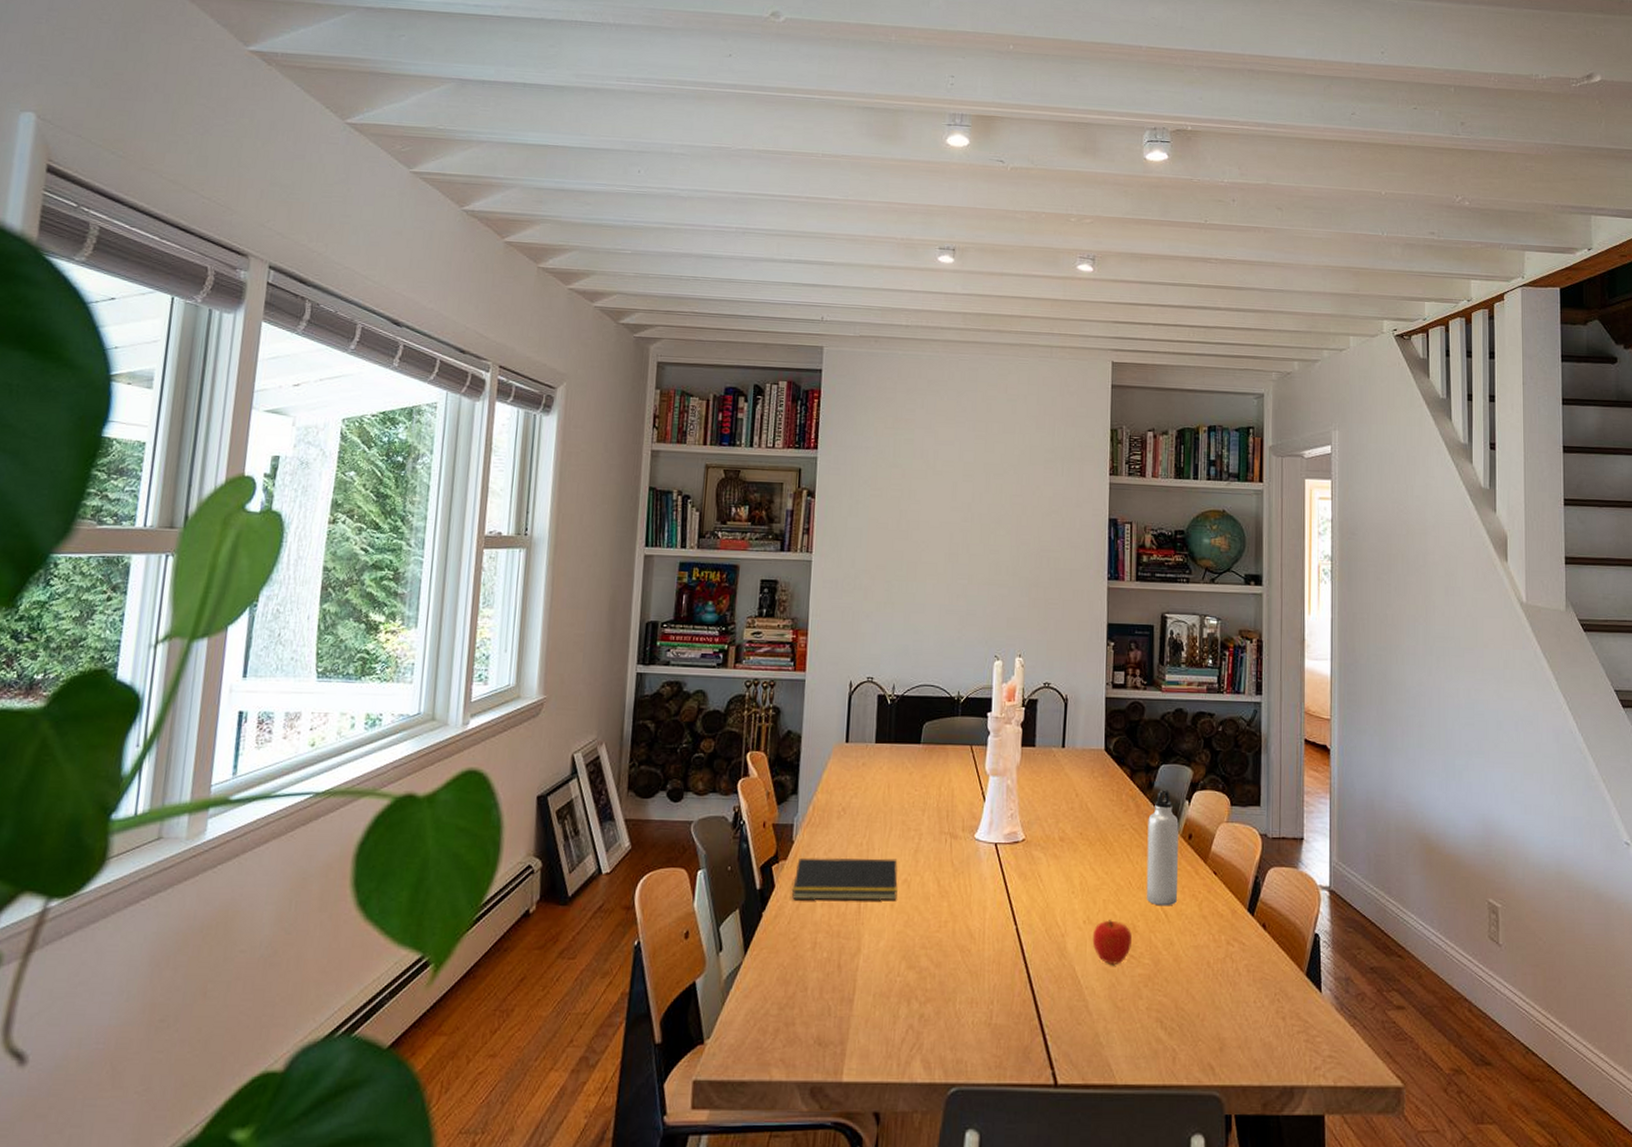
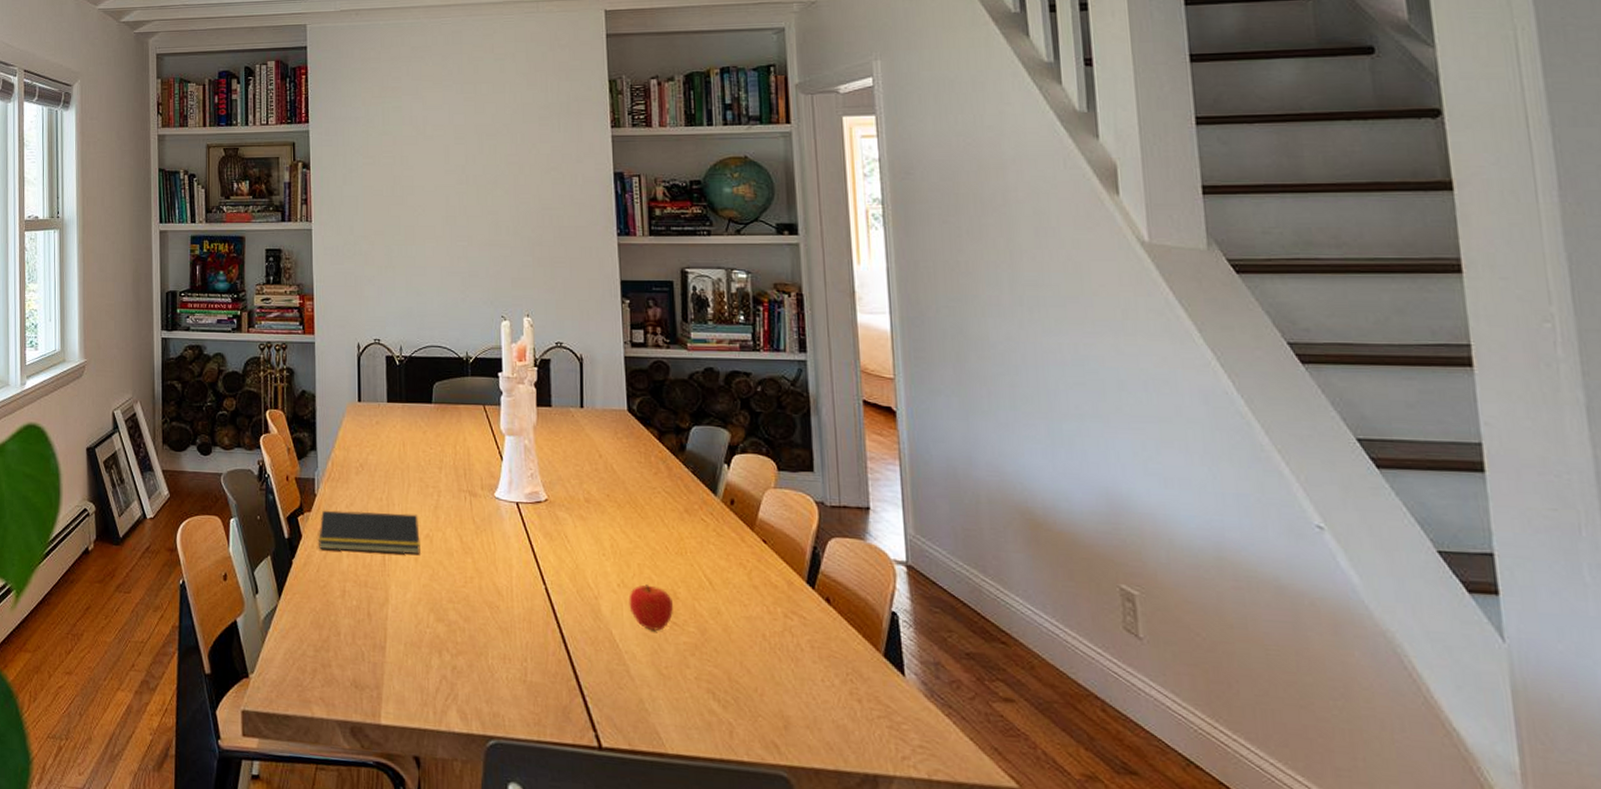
water bottle: present [1146,788,1179,906] -> none [682,451,723,574]

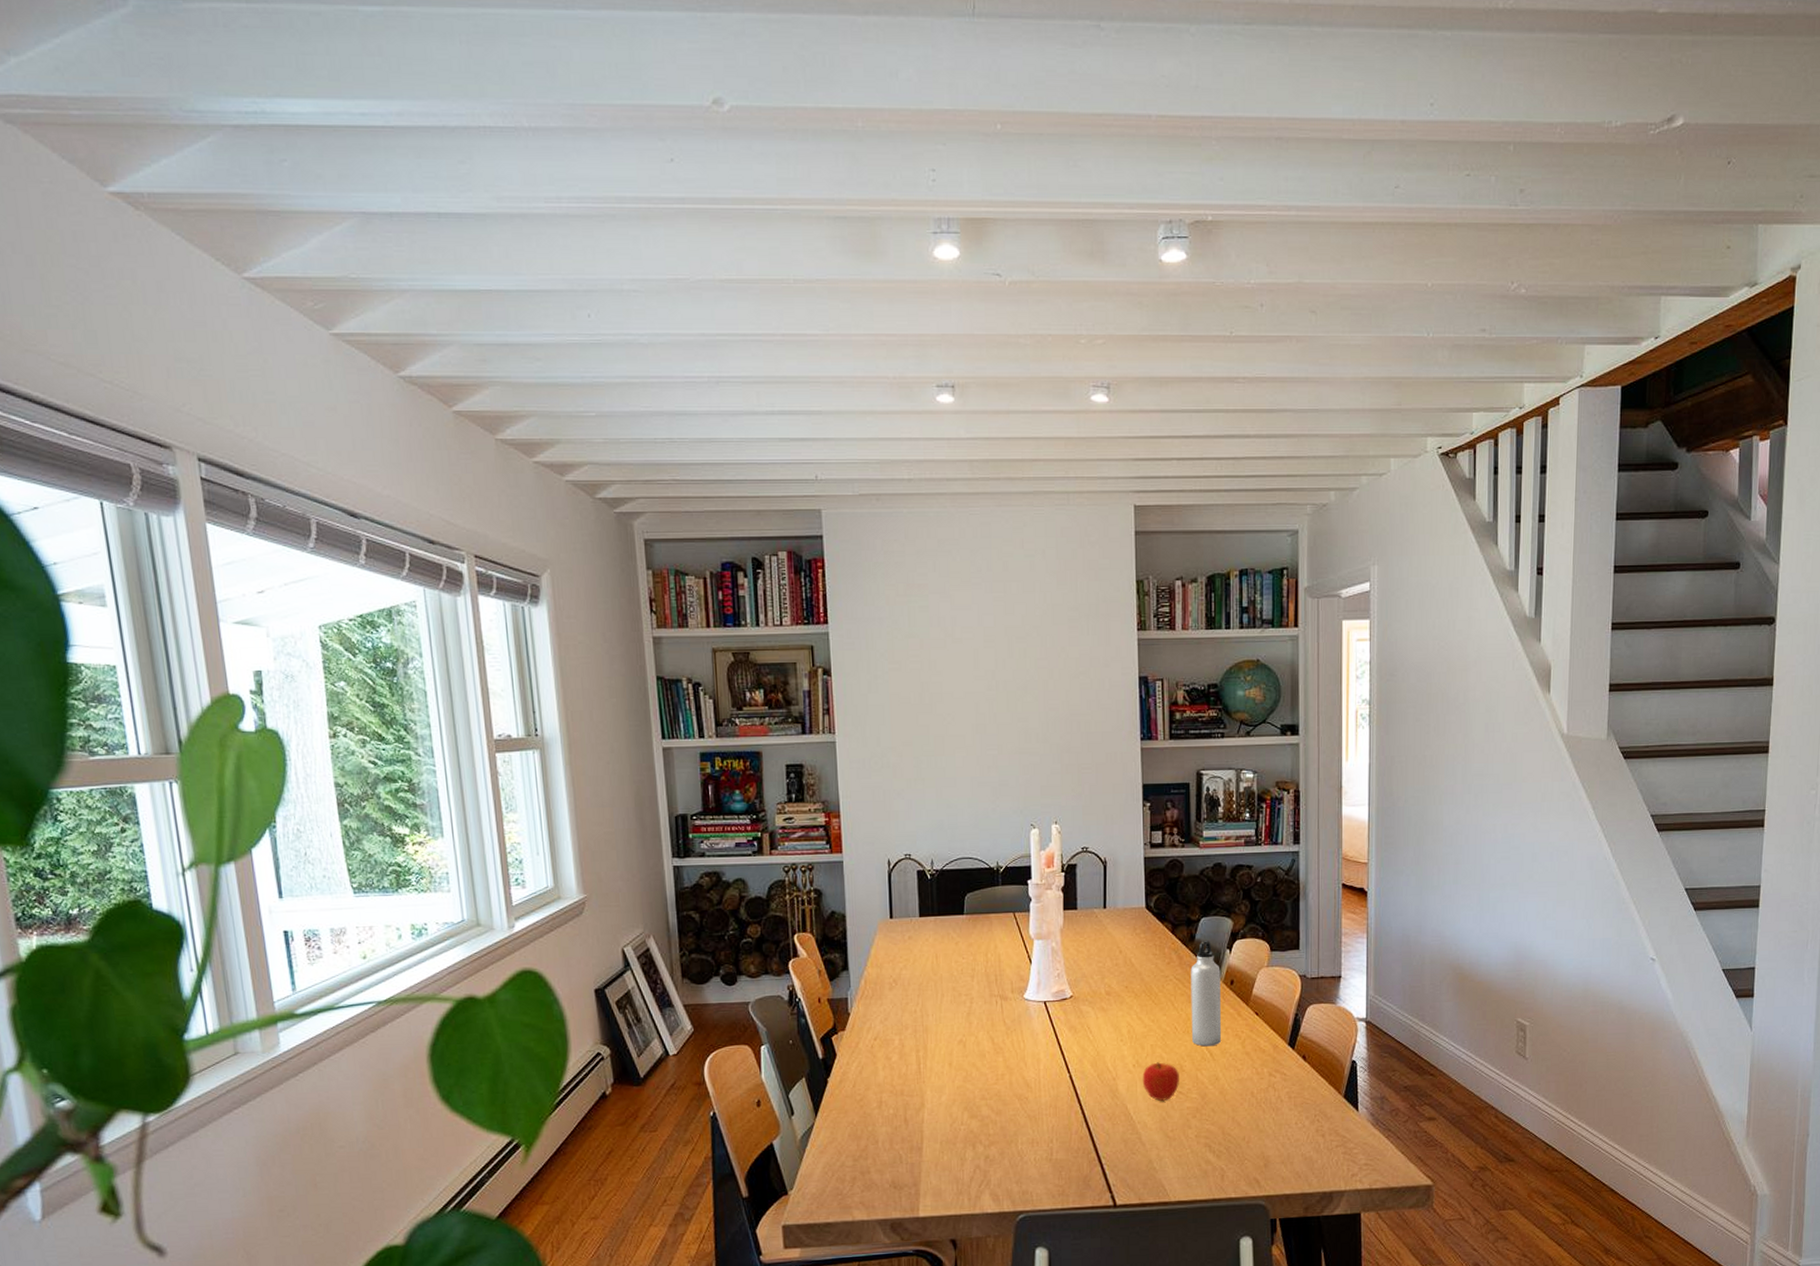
notepad: present [318,510,420,554] -> none [853,1022,954,1065]
water bottle: none [682,451,723,574] -> present [1191,940,1222,1047]

